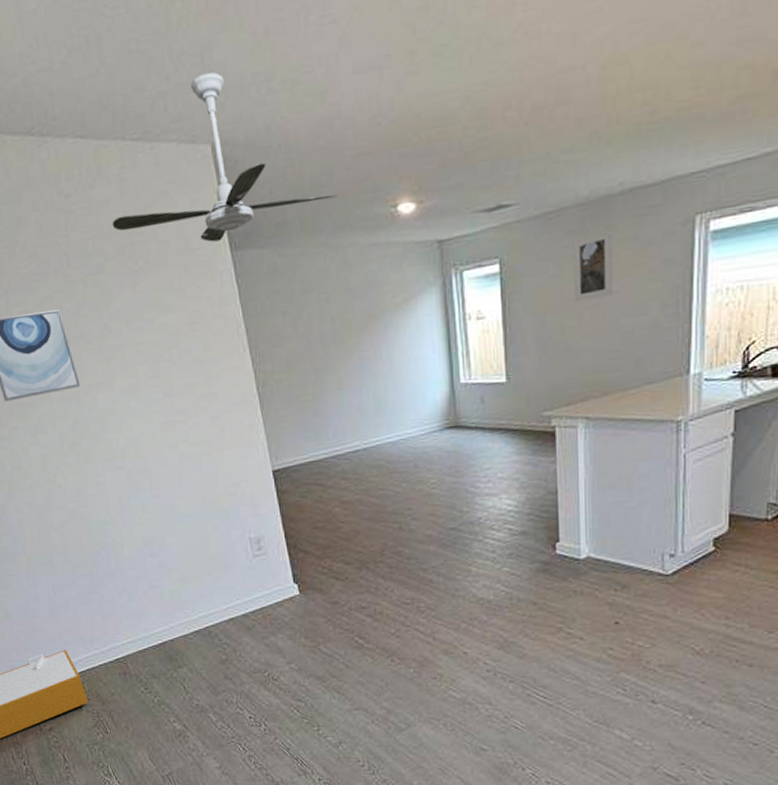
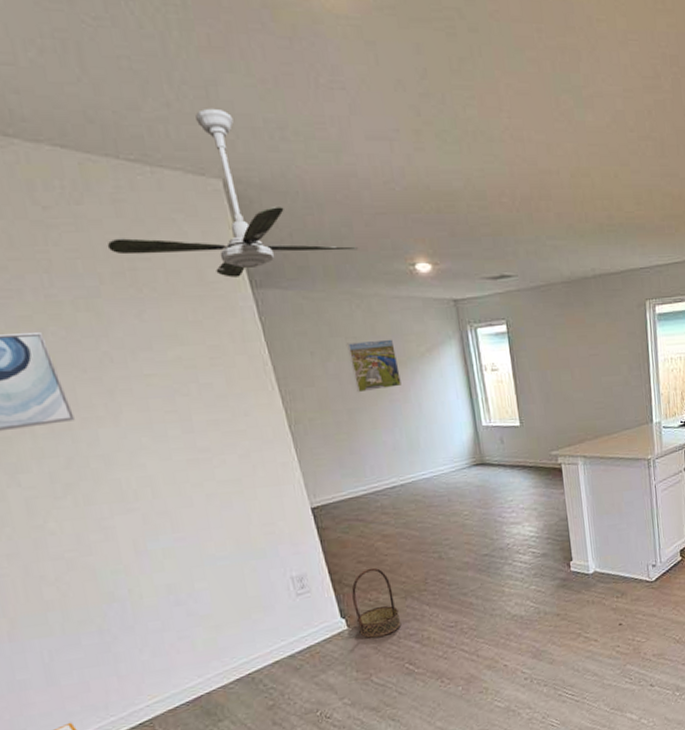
basket: none [306,534,354,606] -> present [351,567,402,638]
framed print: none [319,291,372,351] -> present [347,339,401,393]
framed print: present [573,230,614,303] -> none [561,305,594,362]

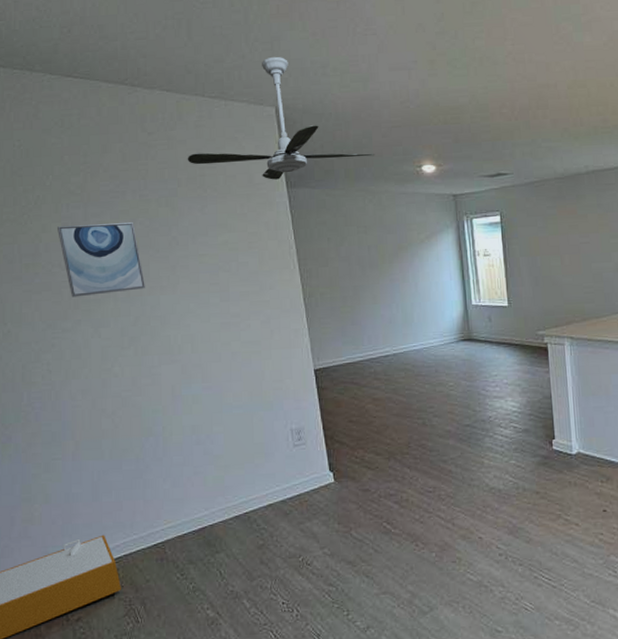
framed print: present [347,339,401,393] -> none [358,228,401,273]
basket: present [351,567,402,638] -> none [341,427,383,493]

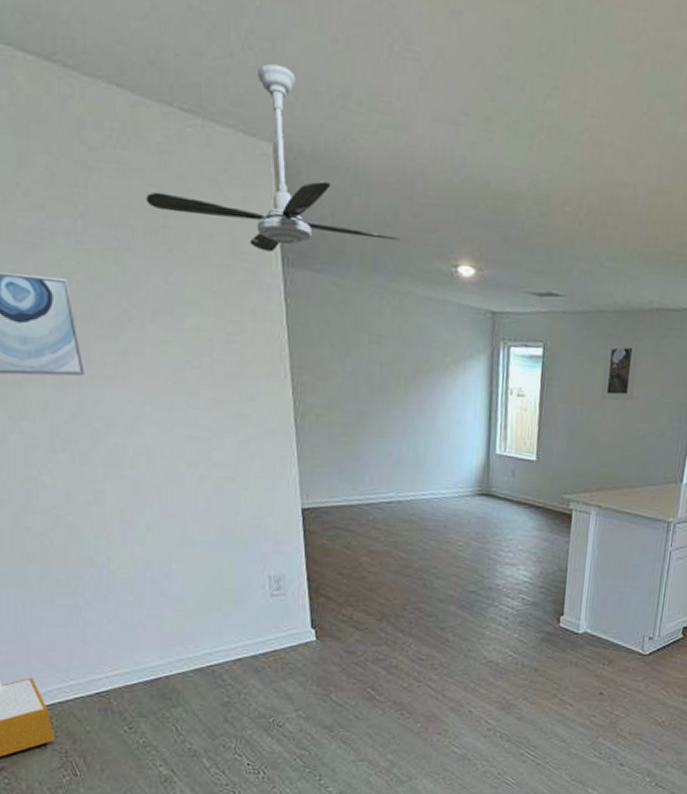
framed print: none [554,198,585,249] -> present [601,340,640,401]

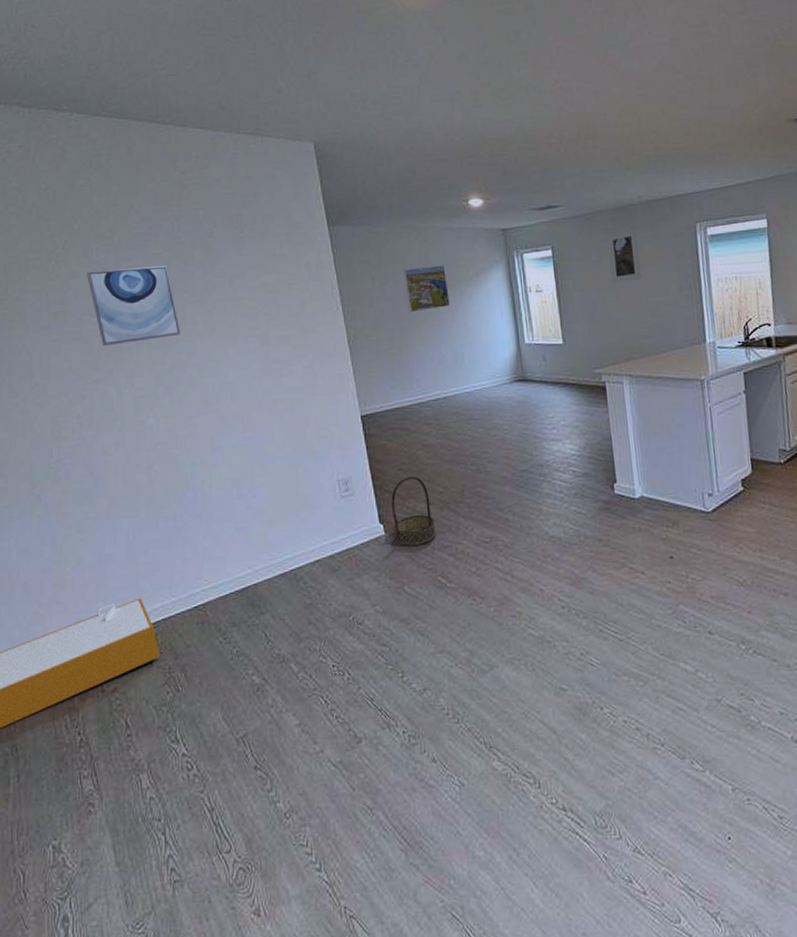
ceiling fan: present [145,63,400,252] -> none [222,90,419,218]
basket: none [326,582,372,655] -> present [391,476,437,546]
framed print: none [369,340,420,397] -> present [404,265,450,313]

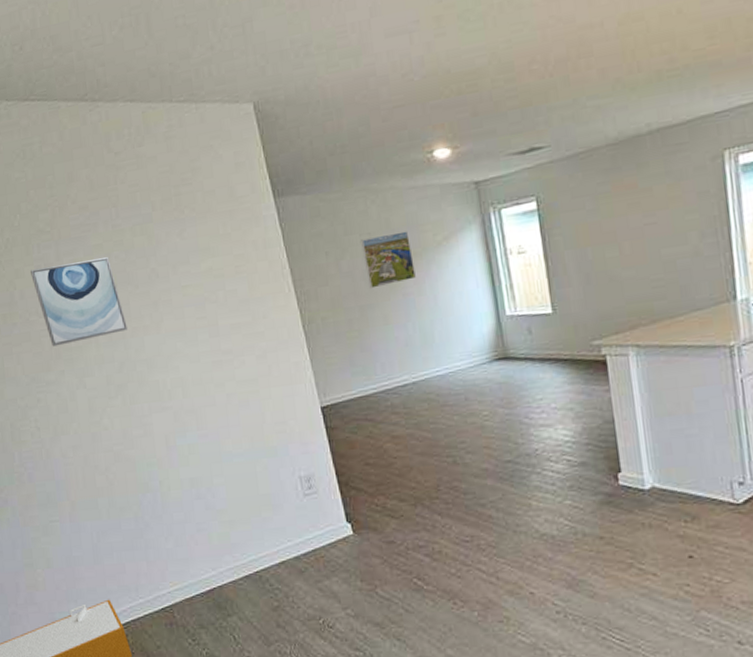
basket: present [391,476,437,546] -> none [358,470,410,546]
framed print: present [607,230,641,283] -> none [606,167,651,235]

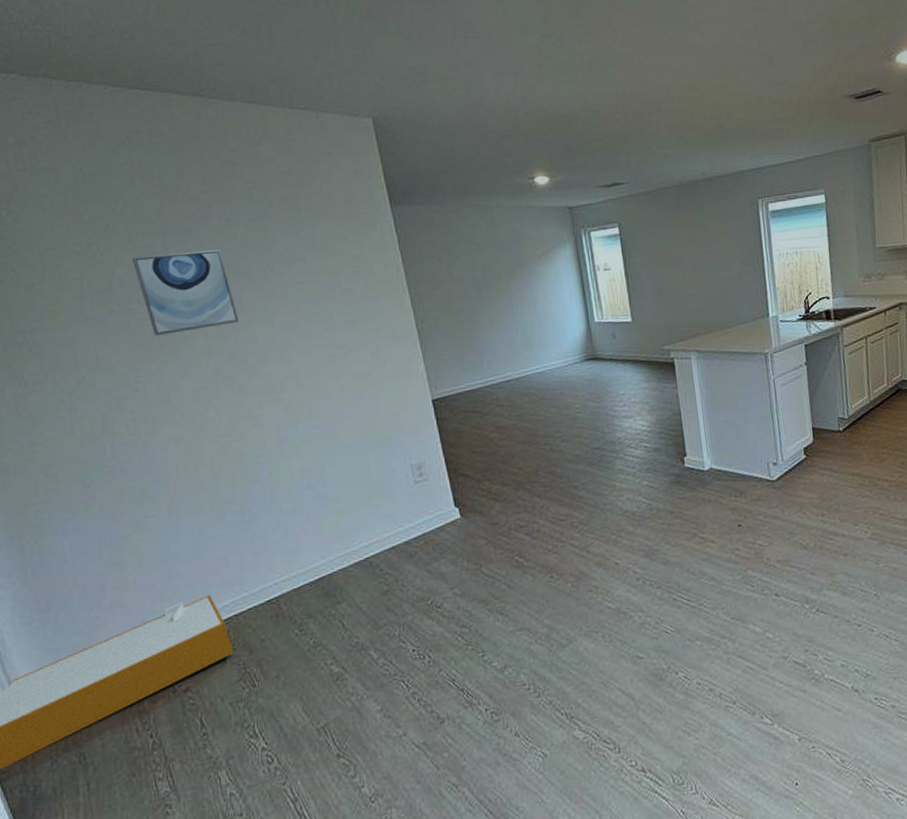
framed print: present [361,231,416,289] -> none [471,244,519,294]

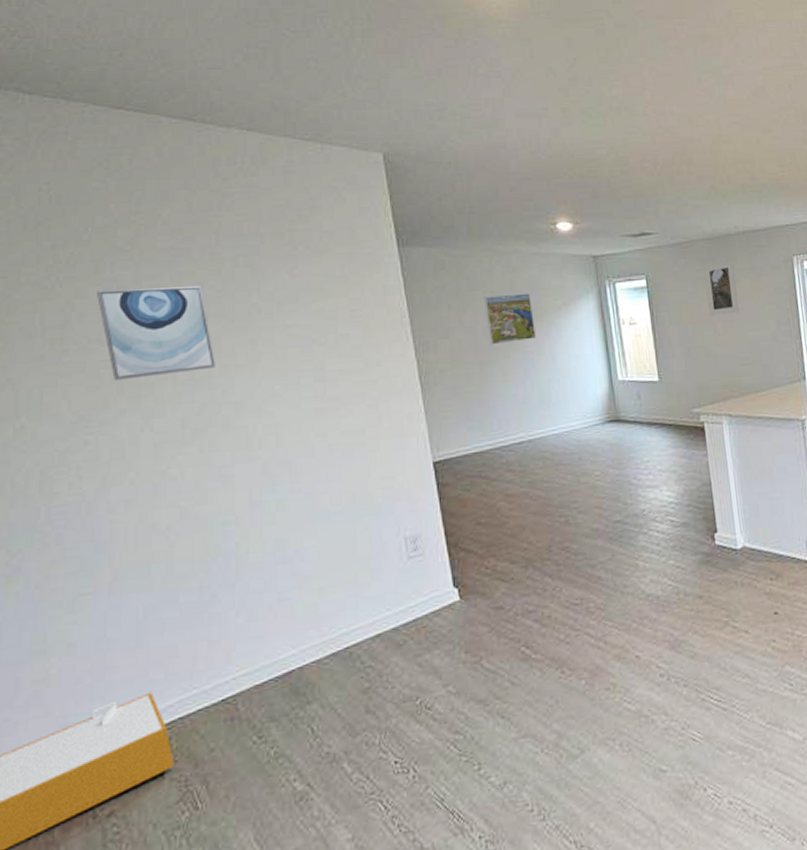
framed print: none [471,244,519,294] -> present [484,293,536,345]
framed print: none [673,206,706,260] -> present [703,261,739,316]

